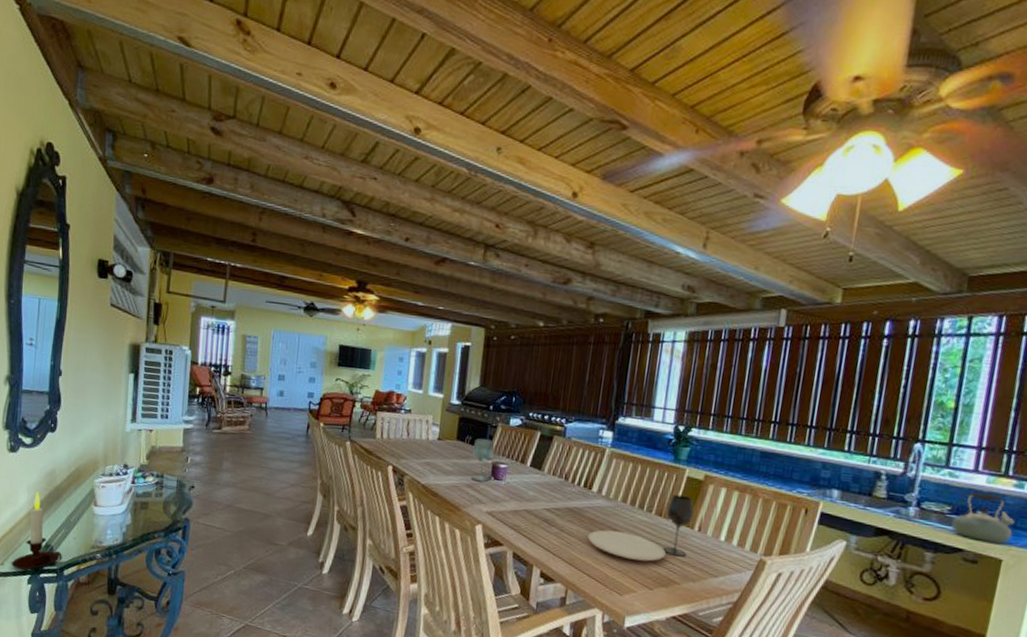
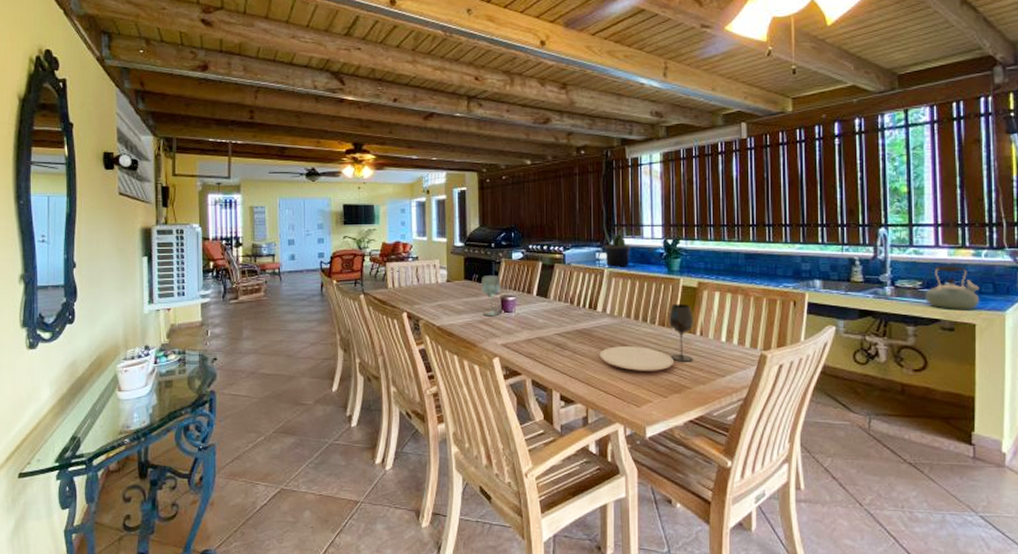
candle: present [11,490,62,570] -> none [38,384,90,466]
planter: none [609,405,638,449] -> present [603,228,630,267]

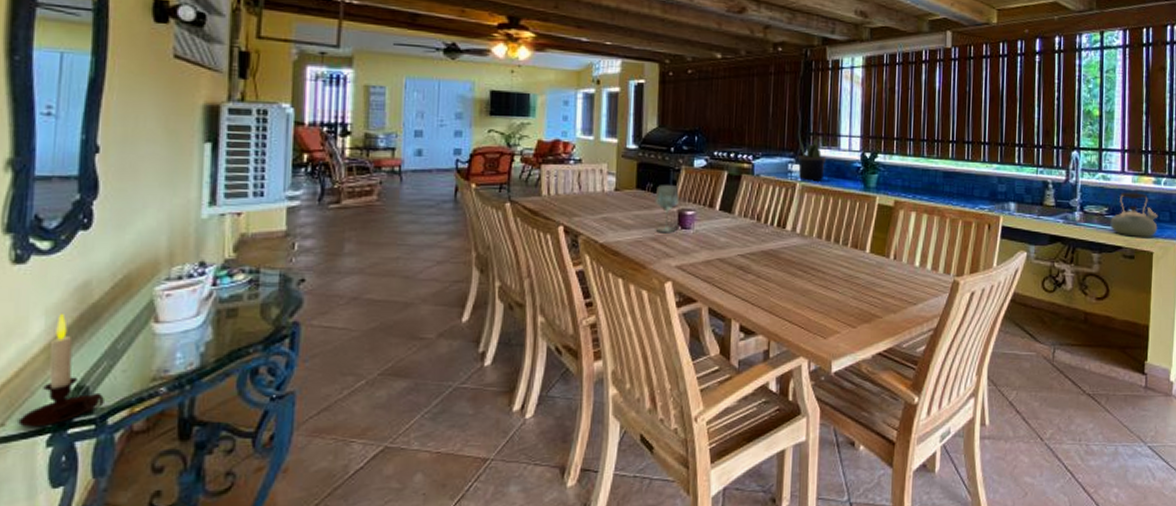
candle: none [38,384,90,466] -> present [18,312,104,427]
plate: present [599,346,673,371] -> none [786,270,865,298]
wine glass: present [668,303,694,362] -> none [861,223,889,288]

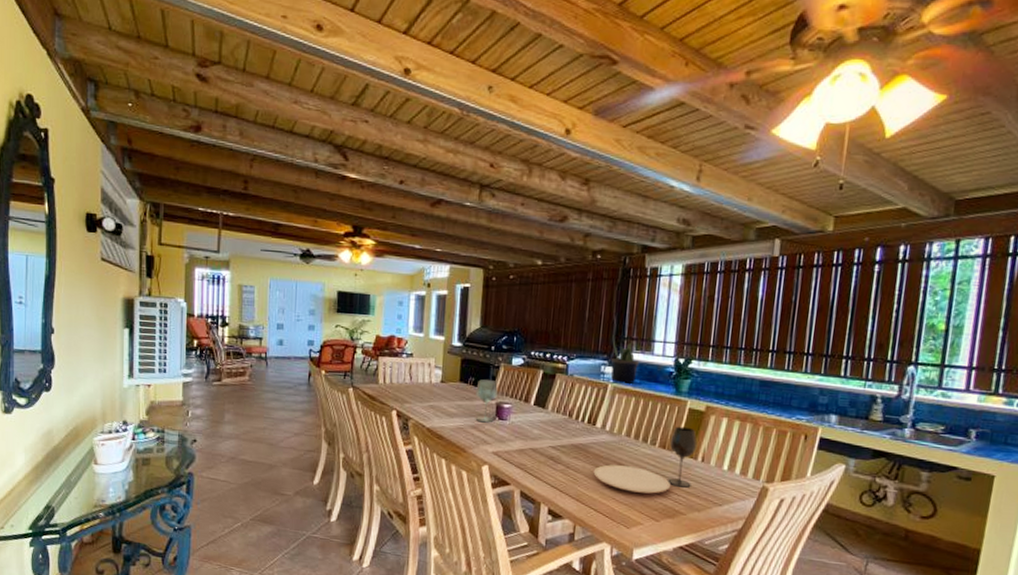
candle: present [18,312,104,427] -> none [12,451,64,533]
plate: none [786,270,865,298] -> present [593,464,670,494]
wine glass: none [861,223,889,288] -> present [668,426,698,488]
kettle: present [1110,192,1158,238] -> none [945,411,1006,461]

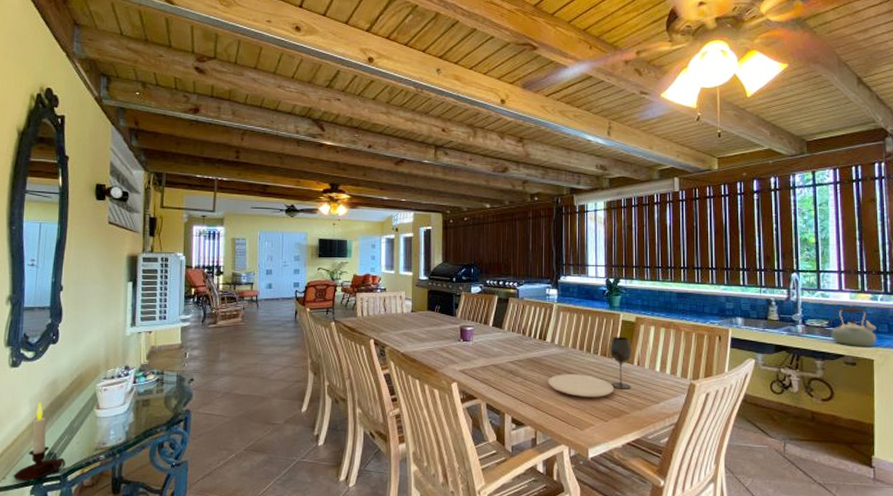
candle: none [12,451,64,533] -> present [13,401,66,481]
wine glass: present [475,379,499,423] -> none [442,307,462,345]
planter: present [611,340,639,384] -> none [553,267,576,302]
kettle: none [945,411,1006,461] -> present [831,307,877,348]

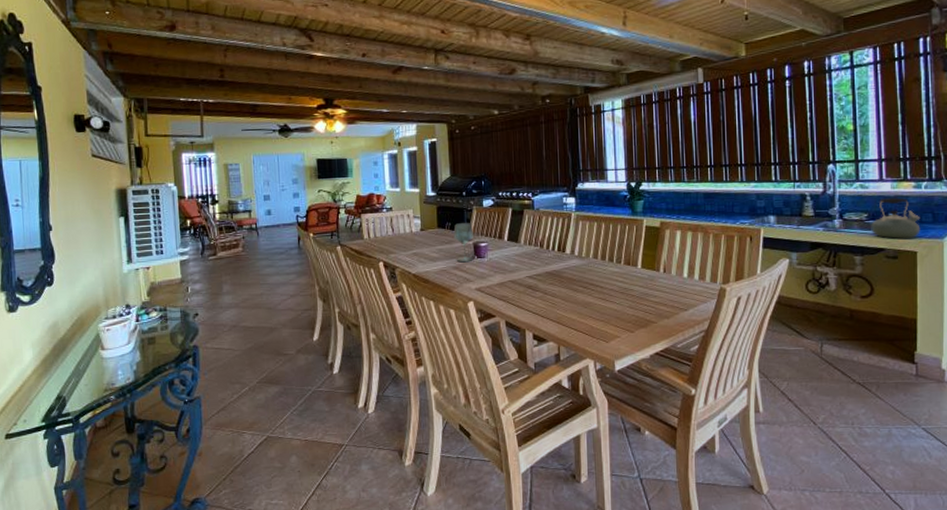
candle: present [13,401,66,481] -> none [24,345,76,426]
wine glass: none [442,307,462,345] -> present [453,223,475,263]
plate: present [548,374,613,397] -> none [569,285,639,309]
wine glass: present [609,336,632,389] -> none [633,243,658,298]

